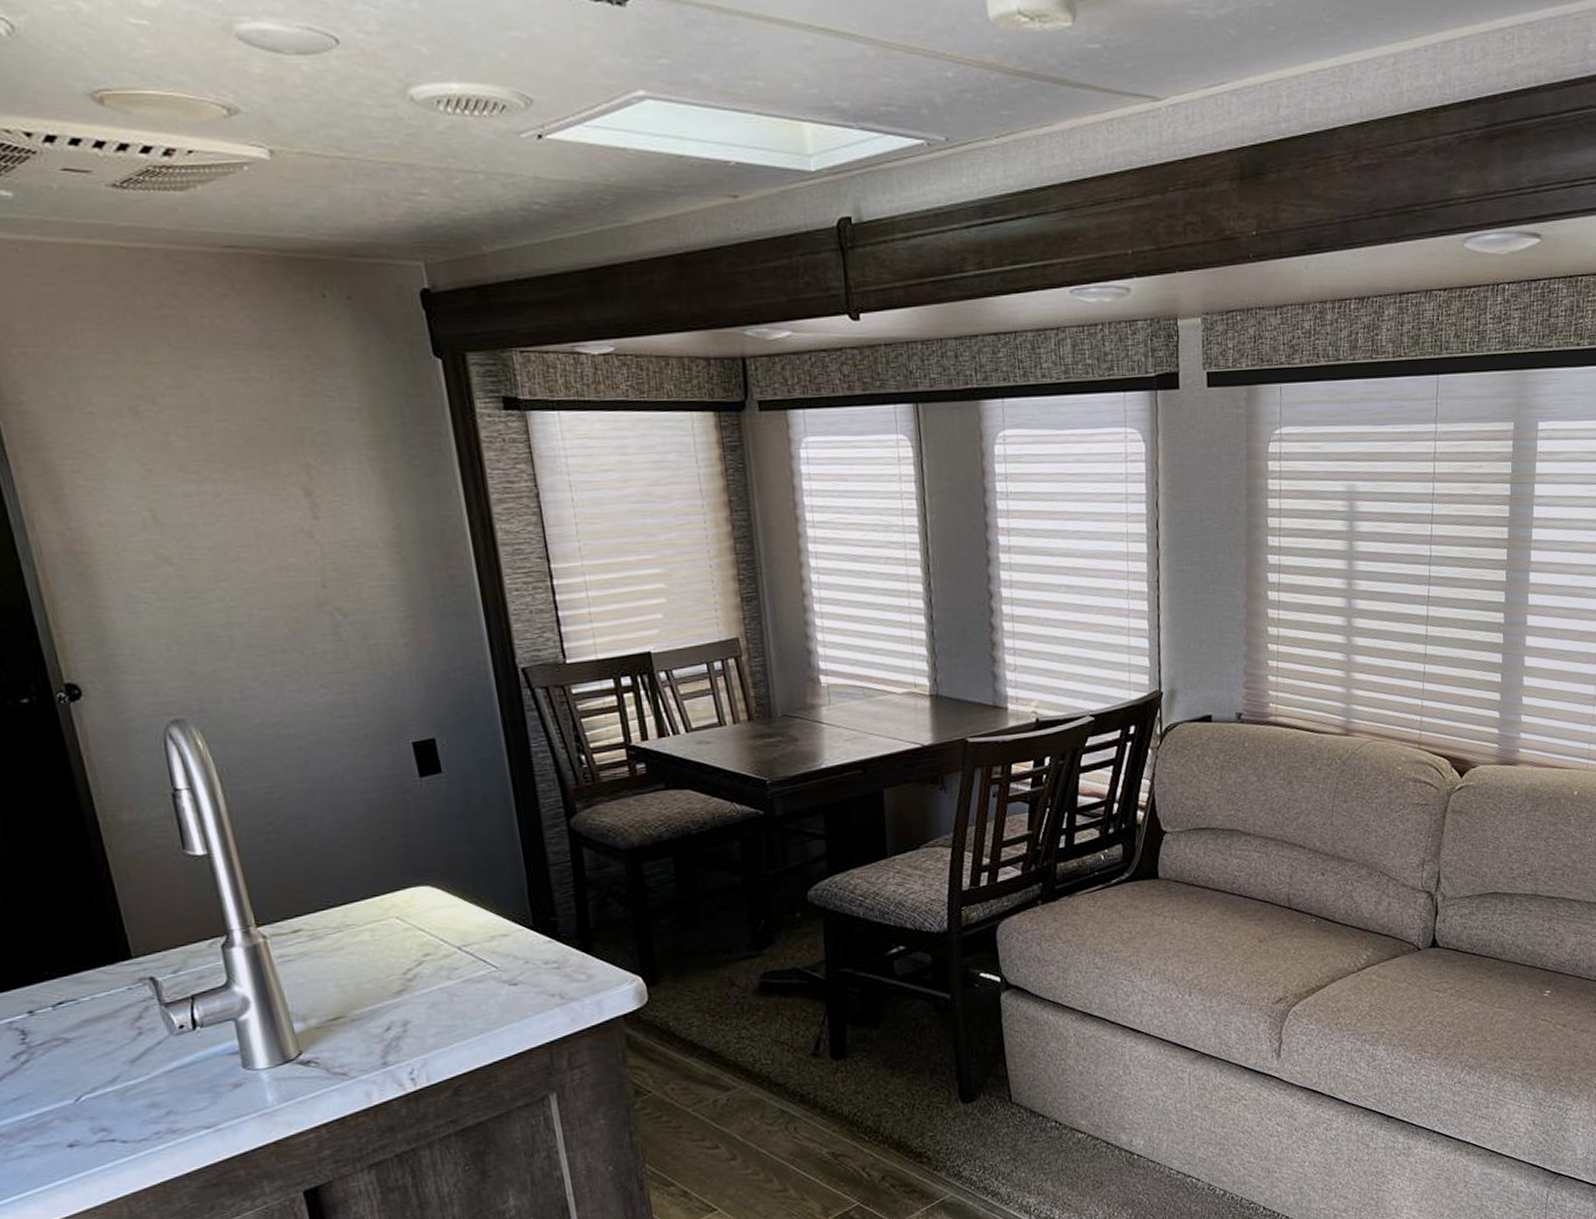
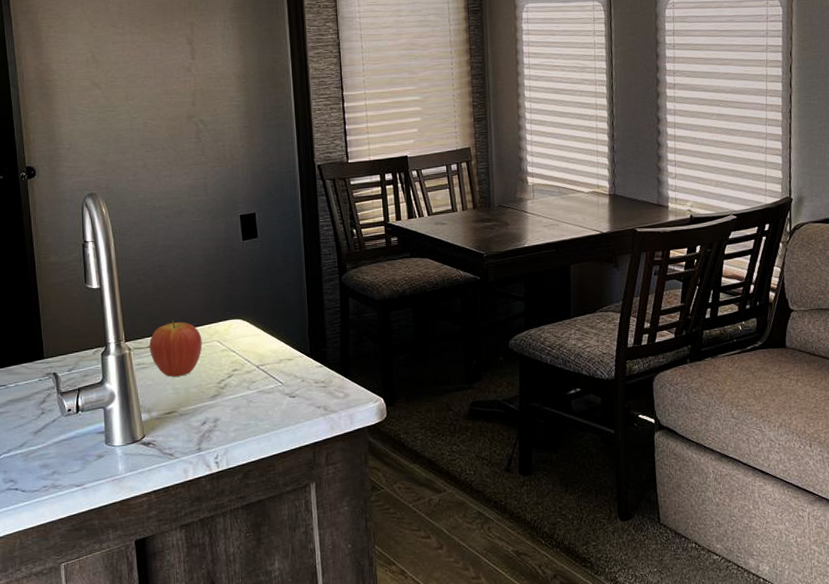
fruit: none [293,893,375,971] -> present [149,320,203,377]

